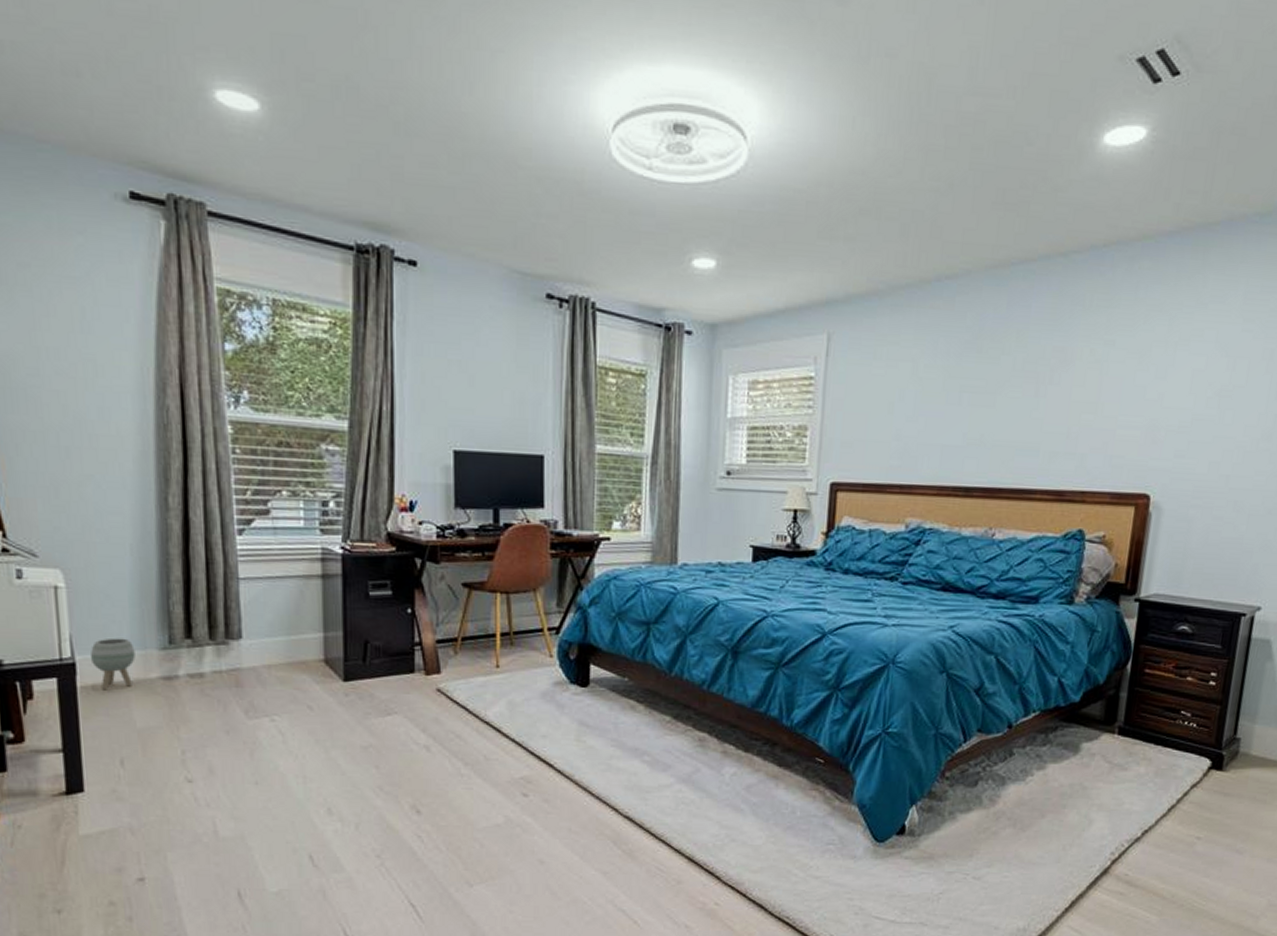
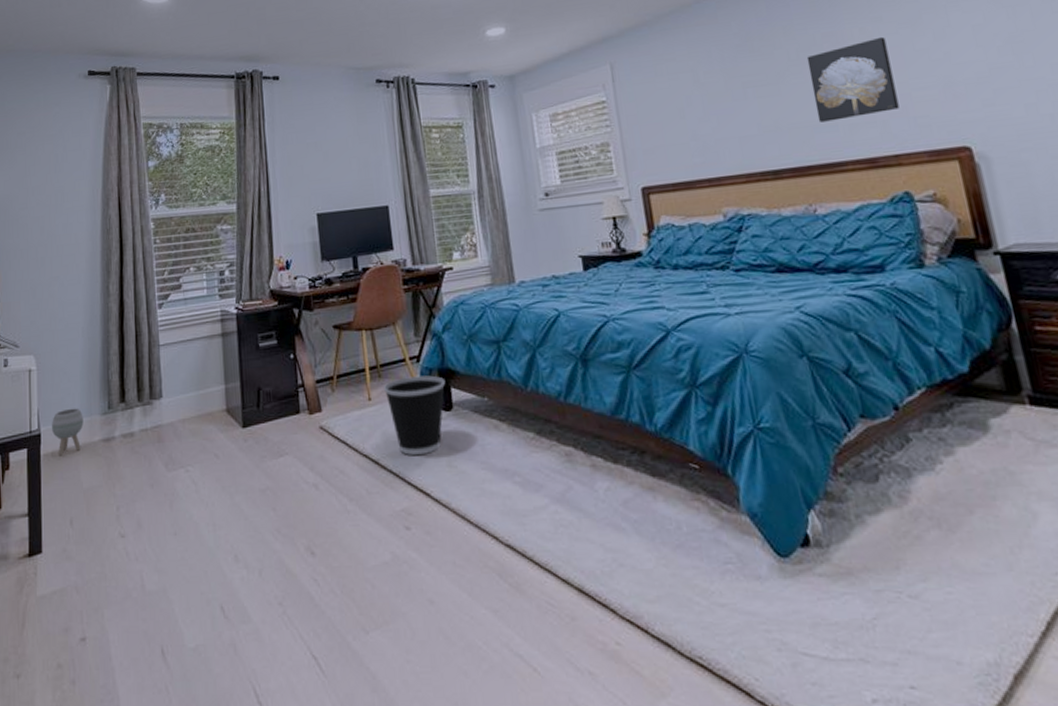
wastebasket: none [515,648,585,727] -> present [384,375,446,455]
wall art: none [1022,363,1111,446] -> present [806,36,900,122]

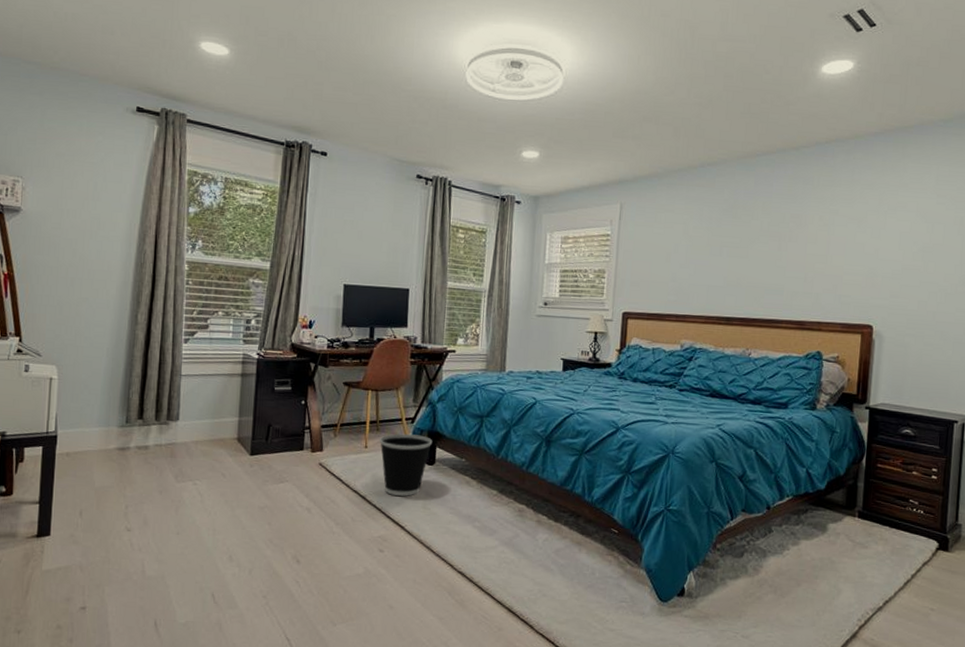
planter: present [51,408,84,456] -> none [68,417,101,457]
wall art: present [806,36,900,122] -> none [770,226,836,287]

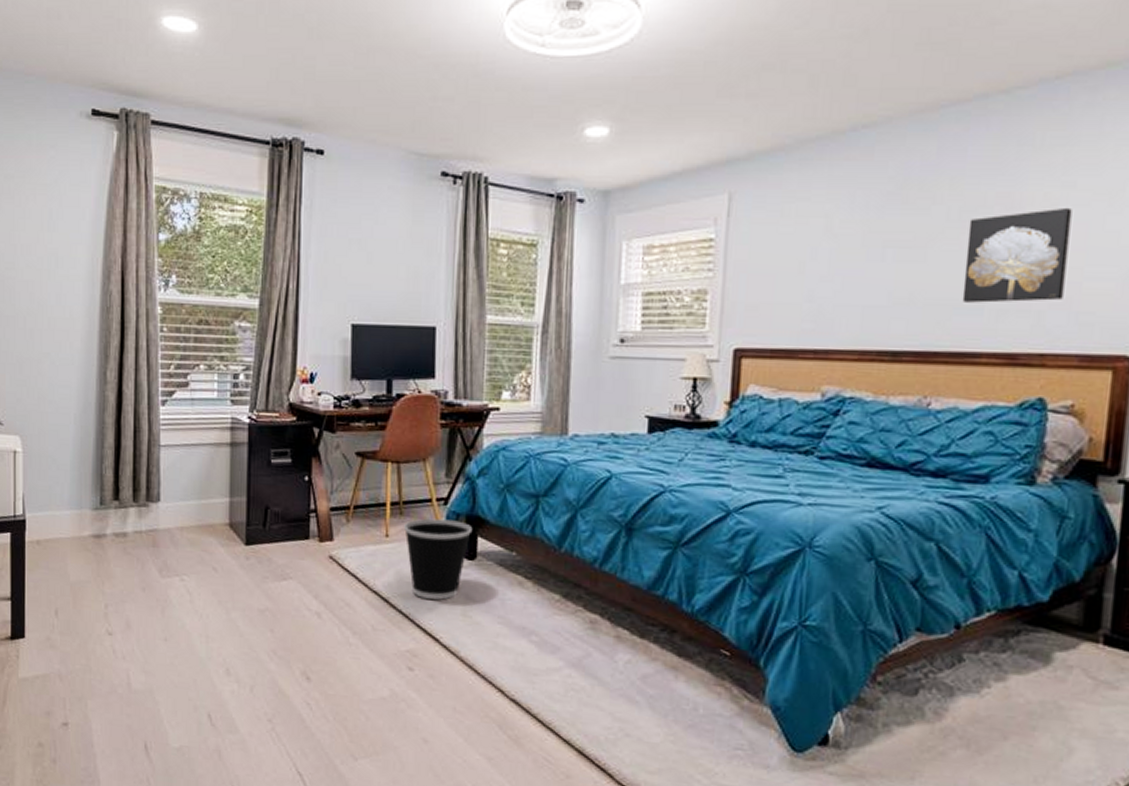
wall art: none [770,226,836,287] -> present [962,207,1072,303]

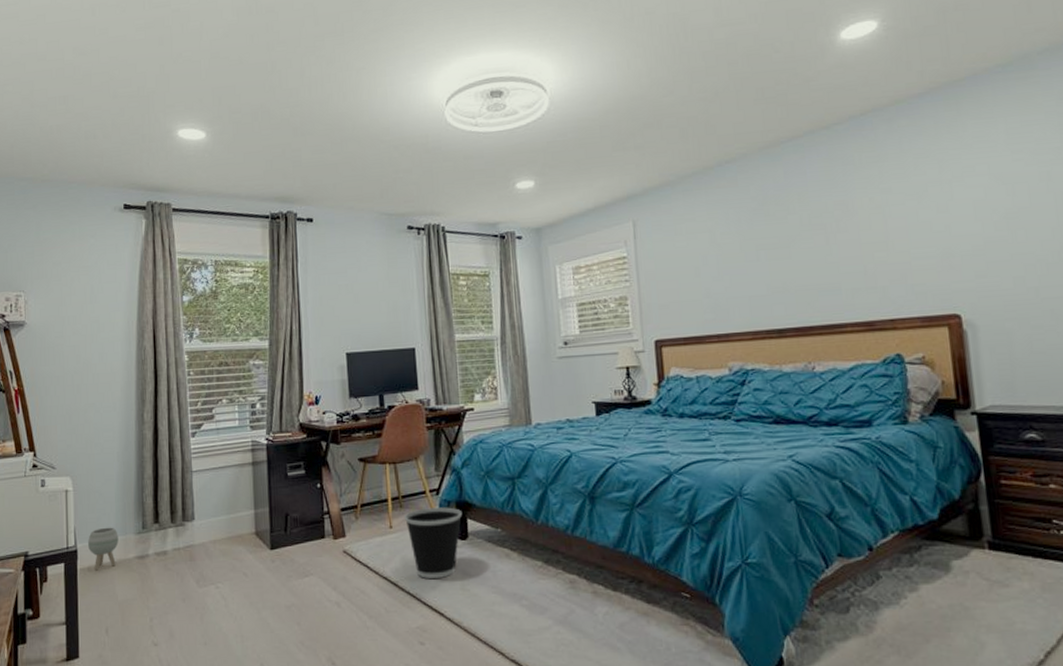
planter: none [37,498,73,546] -> present [87,527,119,571]
wall art: present [962,207,1072,303] -> none [818,207,899,286]

